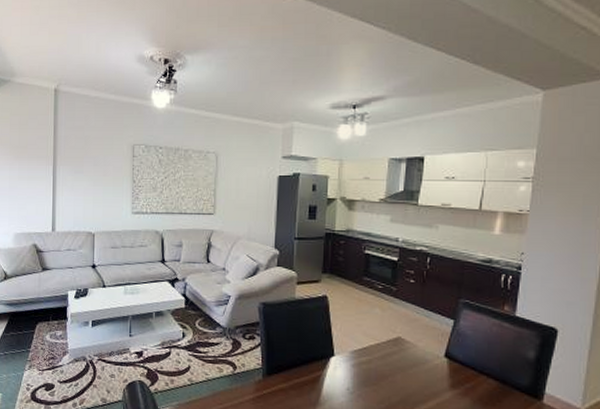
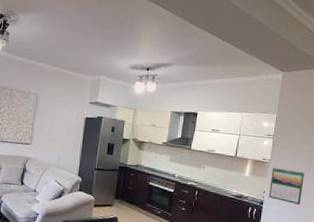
calendar: none [530,219,580,268] -> present [269,167,304,205]

